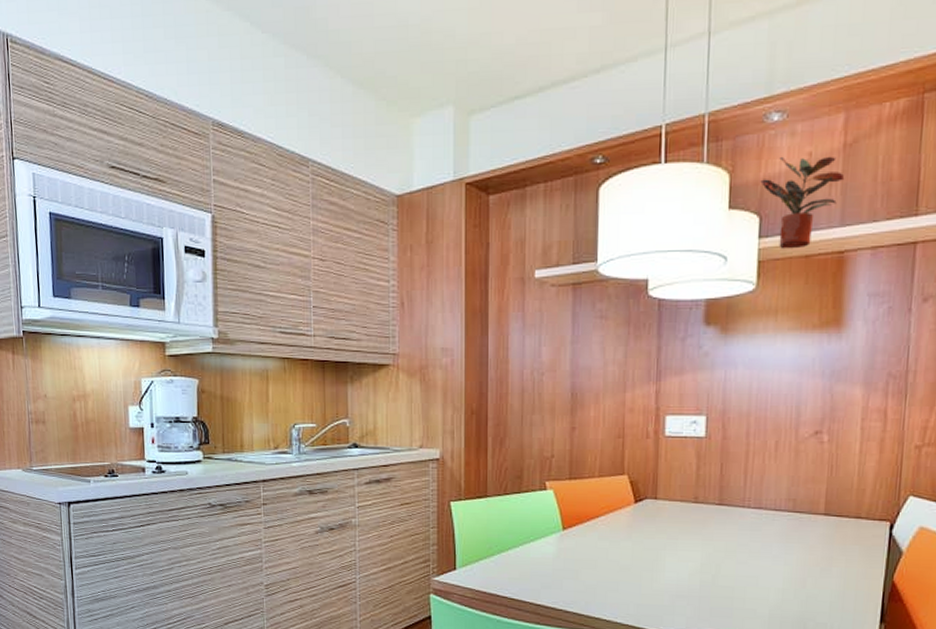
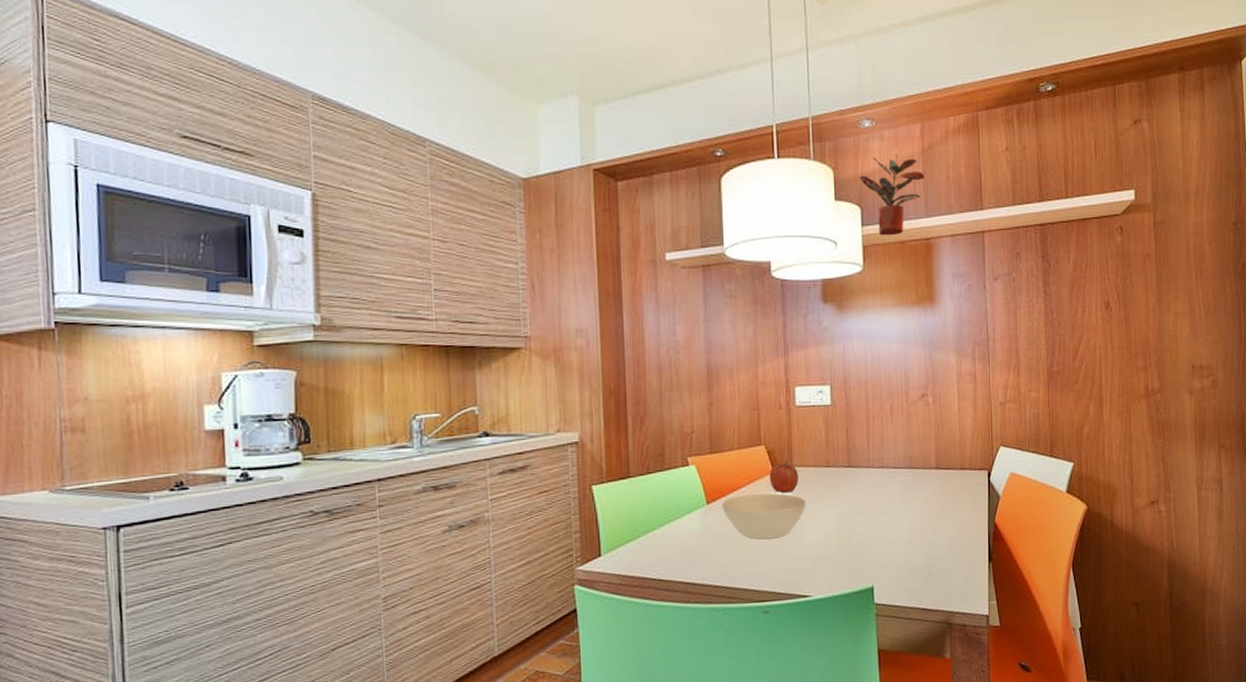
soup bowl: none [578,524,668,571] -> present [722,493,806,540]
fruit: none [630,492,662,526] -> present [769,460,798,493]

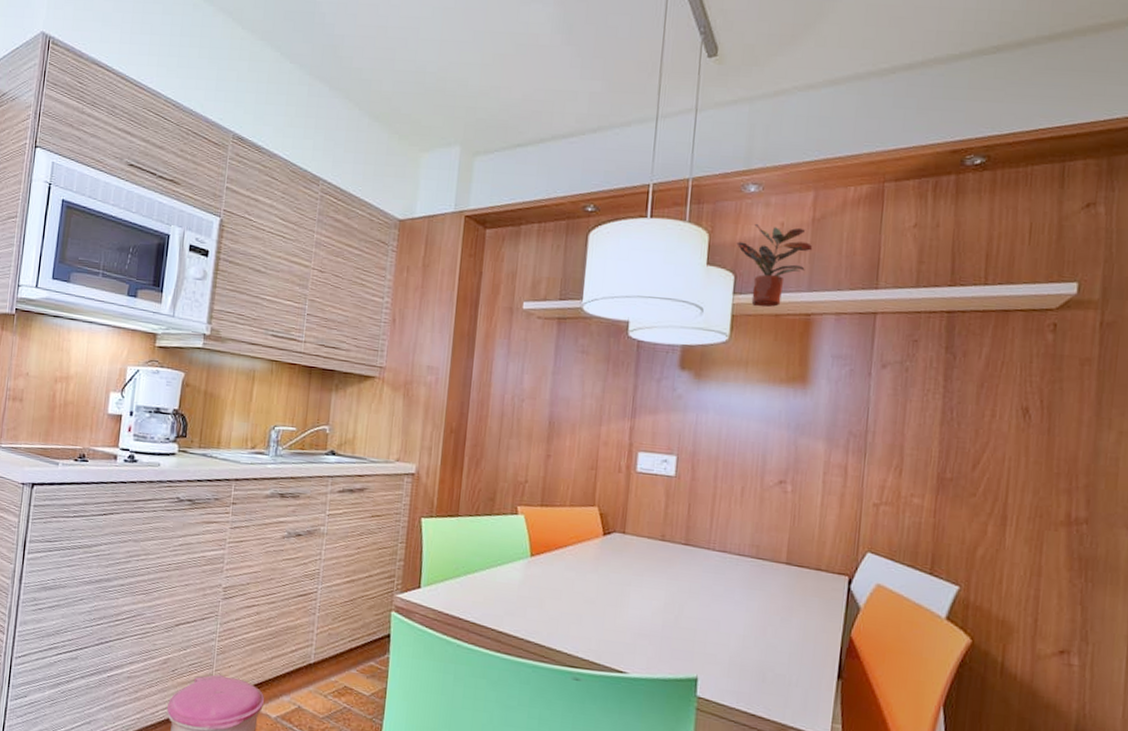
soup bowl: present [722,493,806,540] -> none [545,553,634,605]
fruit: present [769,460,798,493] -> none [598,526,630,560]

